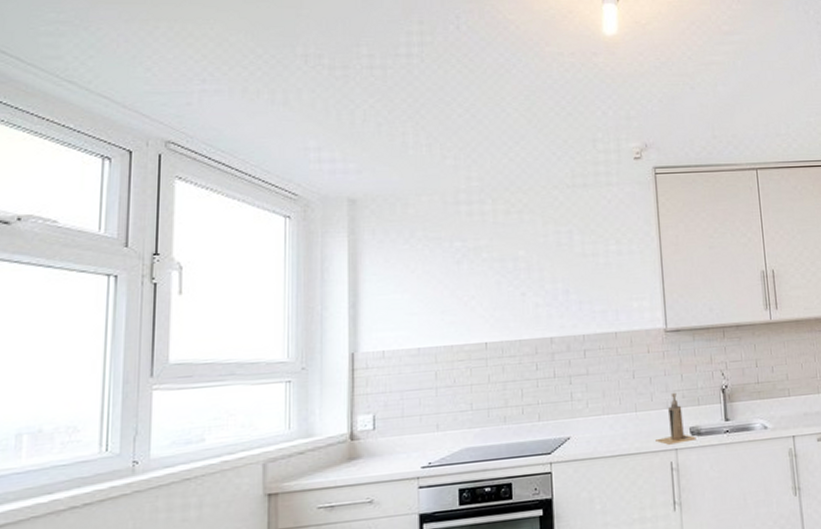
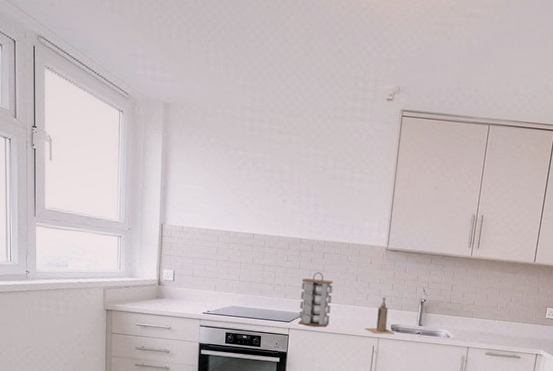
spice rack: none [559,376,606,455] -> present [298,271,333,328]

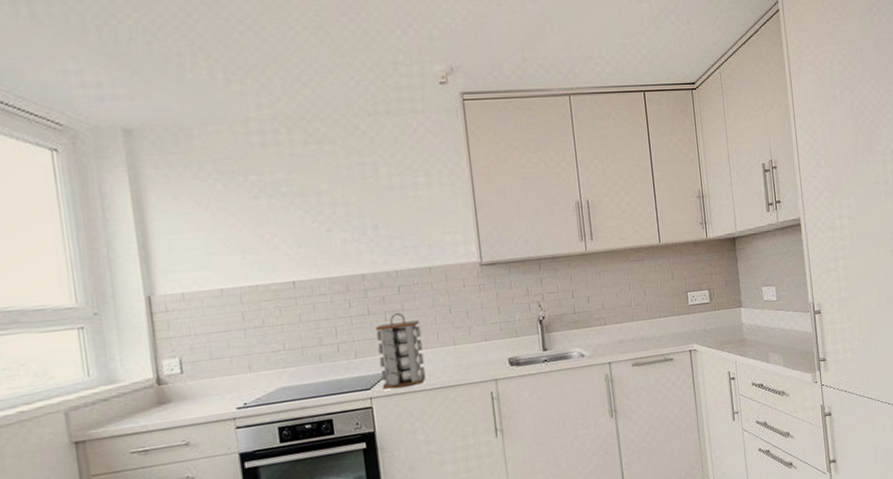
soap dispenser: present [365,296,395,335] -> none [475,324,515,376]

